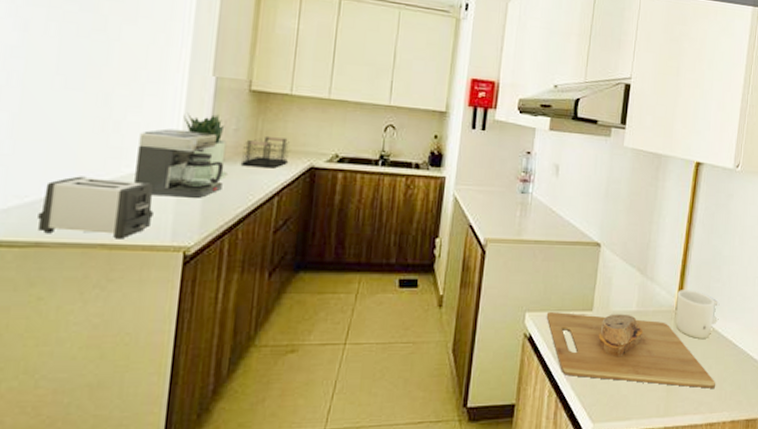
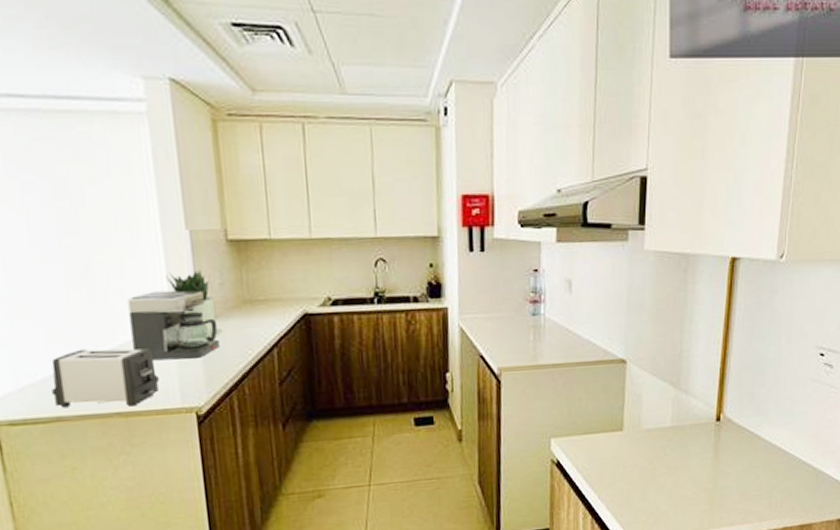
dish rack: present [240,135,289,169] -> none [232,286,280,321]
cutting board: present [546,312,716,389] -> none [573,430,765,498]
mug: present [675,290,720,339] -> none [716,398,766,449]

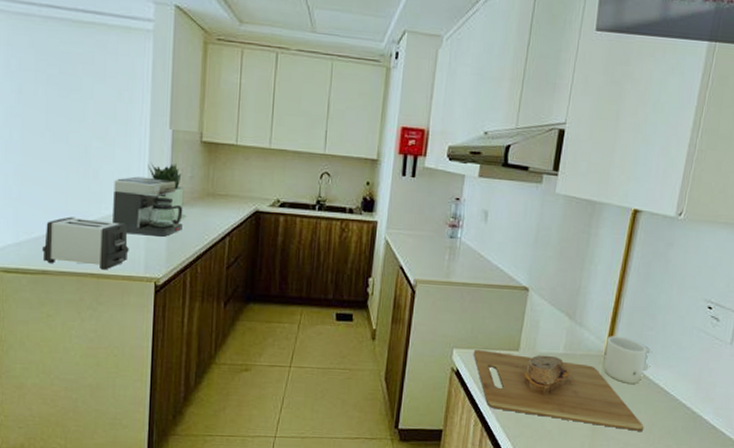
cutting board: none [573,430,765,498] -> present [473,350,644,431]
mug: none [716,398,766,449] -> present [604,336,652,384]

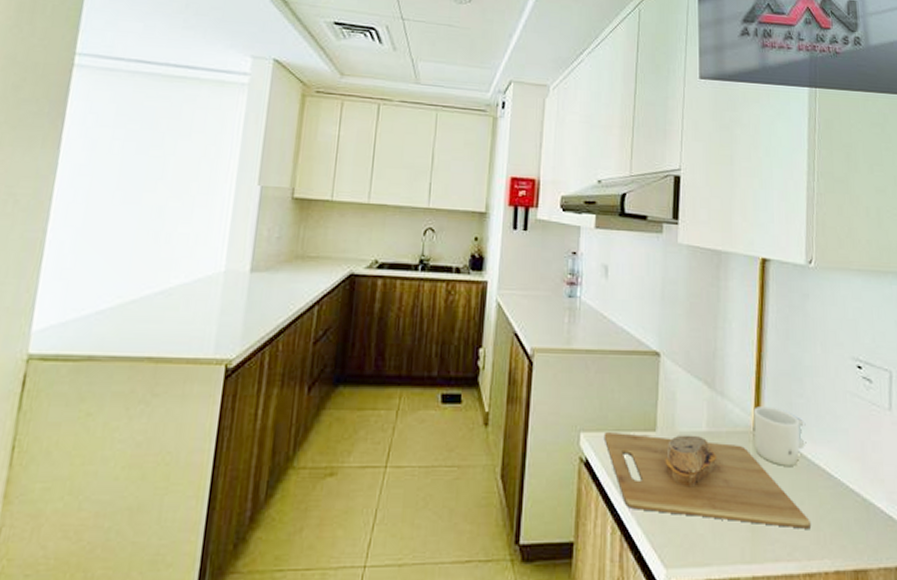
toaster: present [42,216,129,270] -> none [92,288,199,352]
coffee maker: present [113,176,183,237] -> none [182,239,267,308]
planter: present [148,163,186,221] -> none [229,223,270,289]

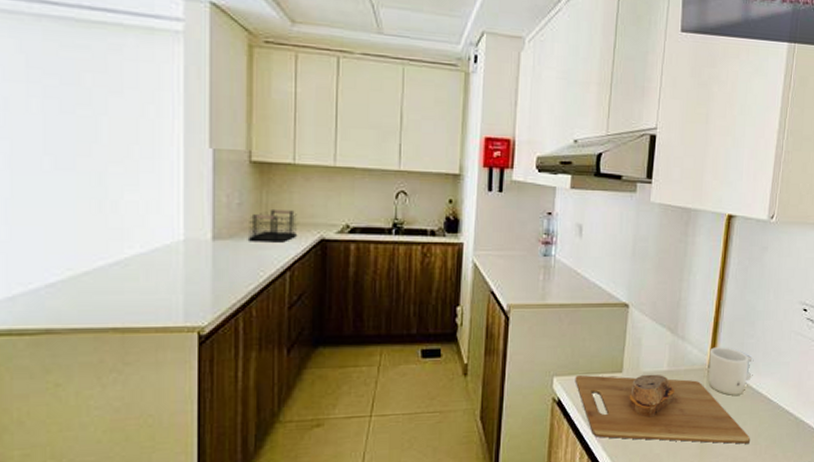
dish rack: none [282,243,330,276] -> present [247,208,297,243]

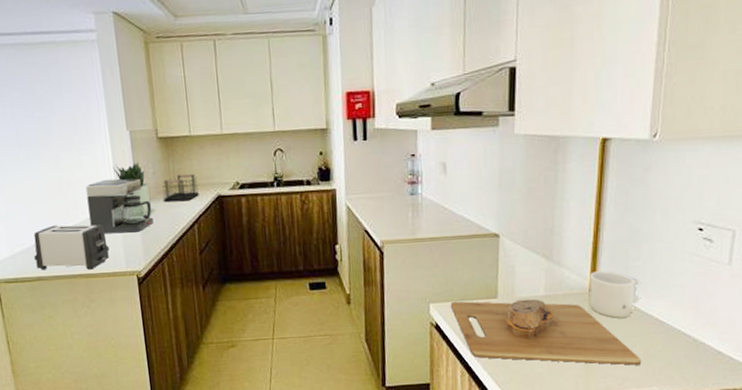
toaster: none [45,260,163,322] -> present [33,224,109,270]
coffee maker: none [140,206,231,277] -> present [86,178,154,234]
planter: none [183,189,235,257] -> present [113,162,155,216]

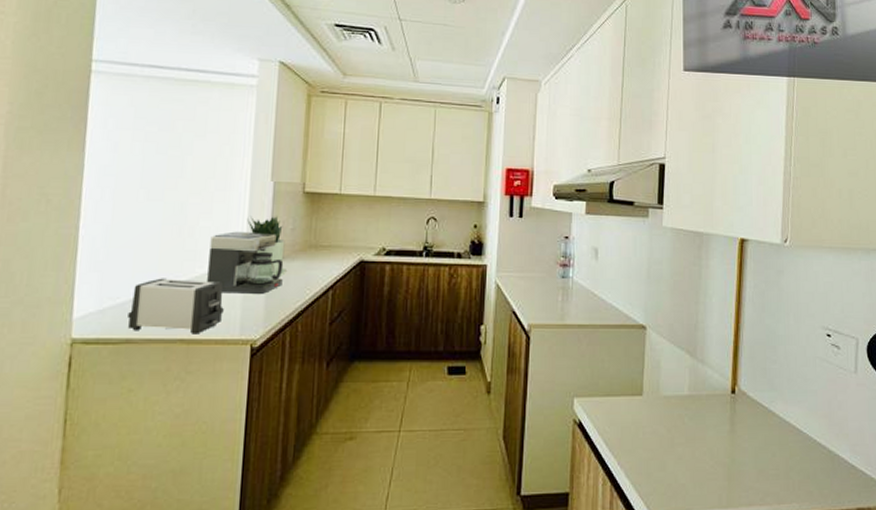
dish rack: present [162,174,199,203] -> none [297,233,340,264]
cutting board: present [450,299,642,365] -> none [595,397,782,478]
mug: present [590,271,641,318] -> none [731,372,779,424]

